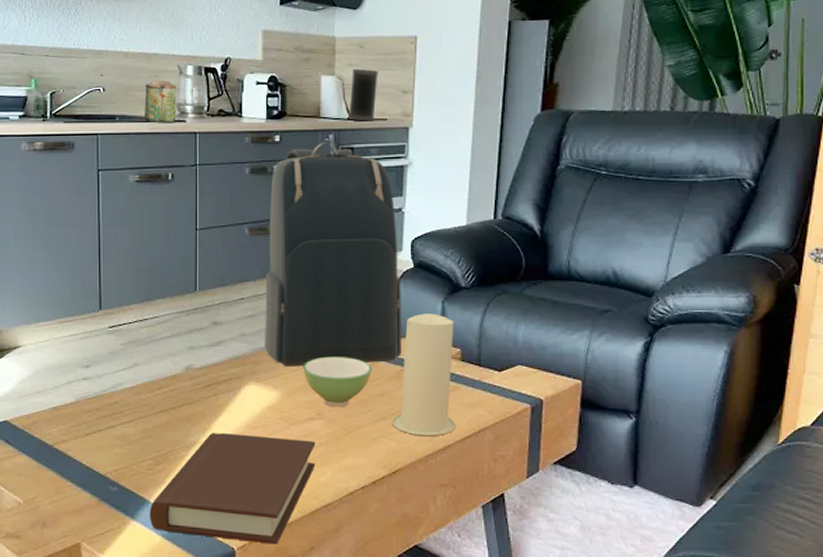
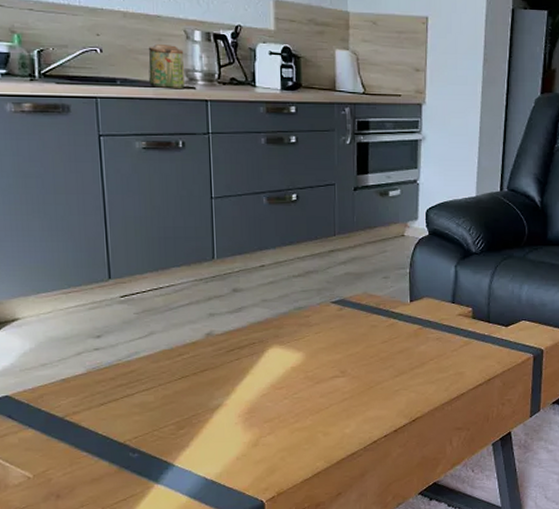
book: present [149,433,316,545] -> none [174,394,341,494]
backpack: present [265,142,401,367] -> none [285,115,419,329]
bowl: present [303,356,373,407] -> none [325,318,393,365]
speaker: present [349,68,378,122] -> none [364,44,392,97]
candle: present [392,313,456,437] -> none [411,277,469,387]

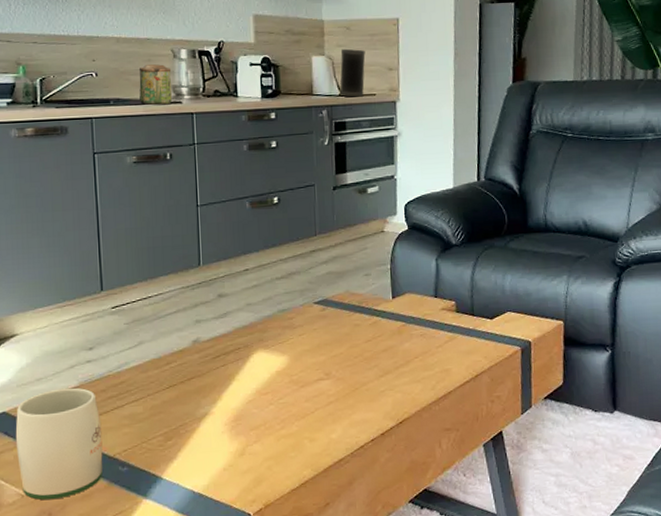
mug: none [19,374,113,483] -> present [15,387,103,500]
speaker: none [364,44,392,97] -> present [340,48,366,98]

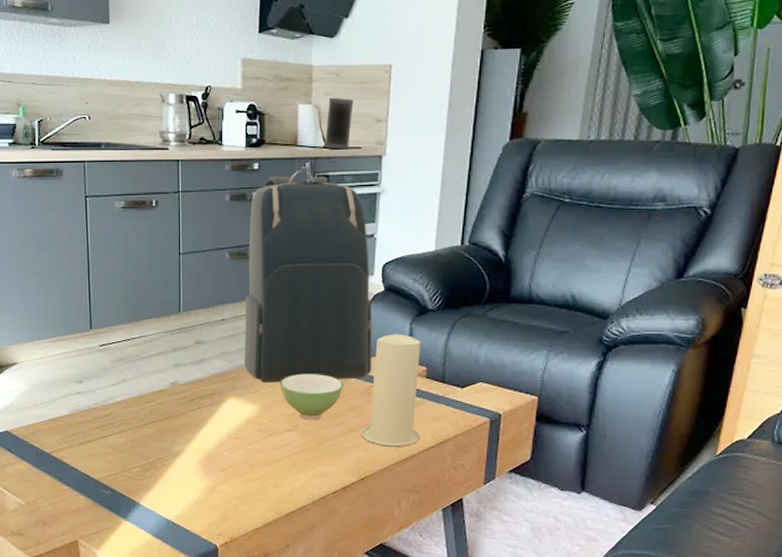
mug: present [15,387,103,500] -> none [16,415,90,512]
canister: present [139,63,172,106] -> none [129,108,160,151]
backpack: none [268,117,401,332] -> present [244,170,372,383]
bowl: none [309,317,376,367] -> present [279,373,345,420]
candle: none [396,270,455,386] -> present [361,334,421,447]

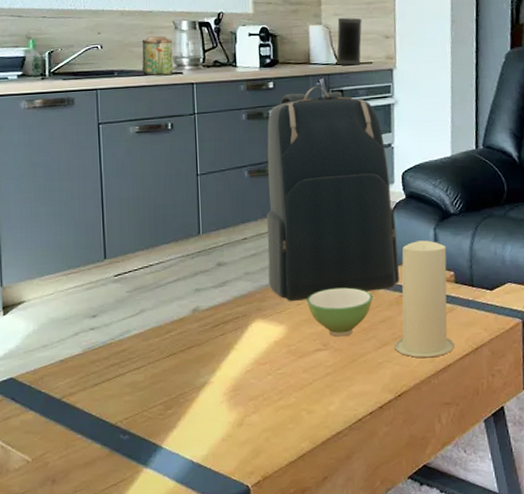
canister: none [129,108,160,151] -> present [142,35,173,76]

